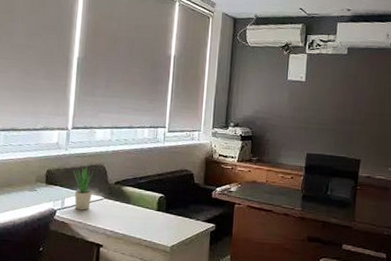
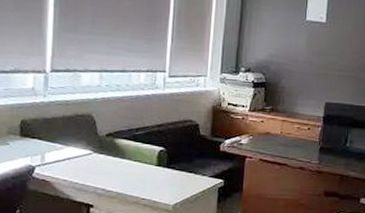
potted plant: present [73,165,93,210] -> none [54,115,79,167]

